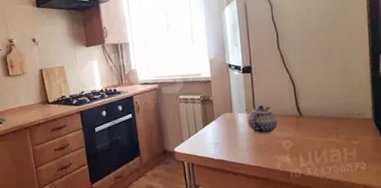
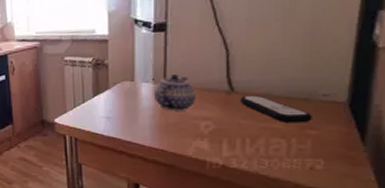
remote control: none [306,117,354,137] -> present [240,95,312,123]

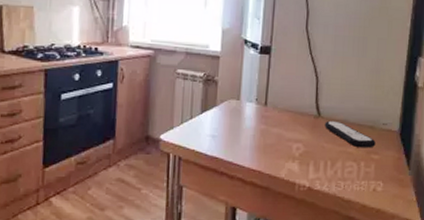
teapot: present [153,74,195,111] -> none [255,96,291,132]

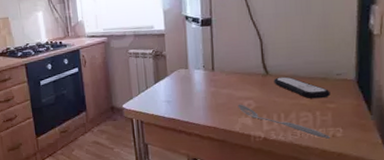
spoon: none [286,146,372,193] -> present [237,104,331,139]

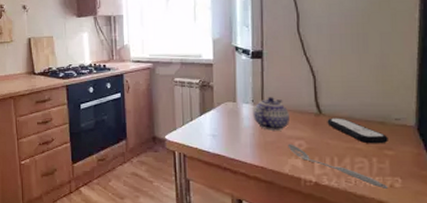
teapot: none [204,62,239,93] -> present [252,97,289,131]

